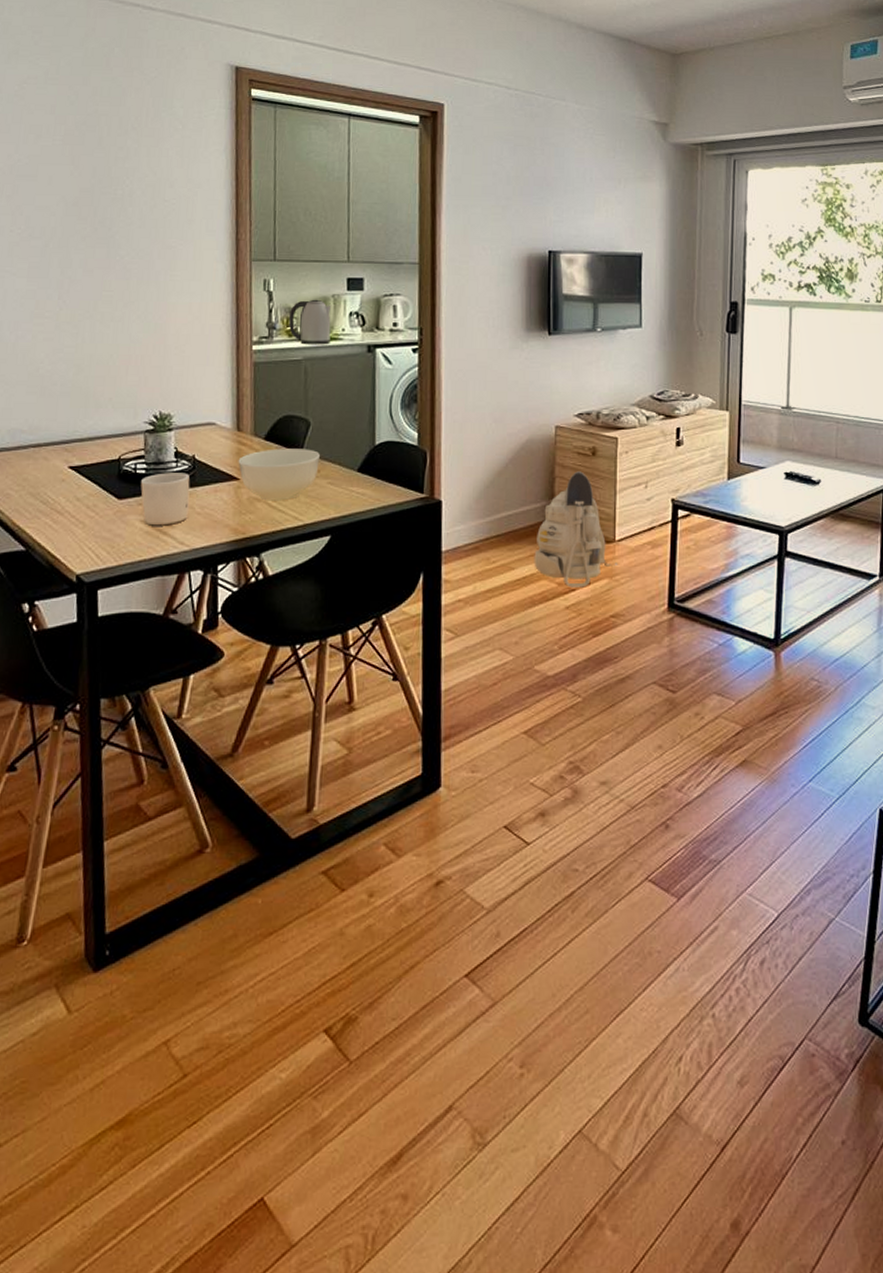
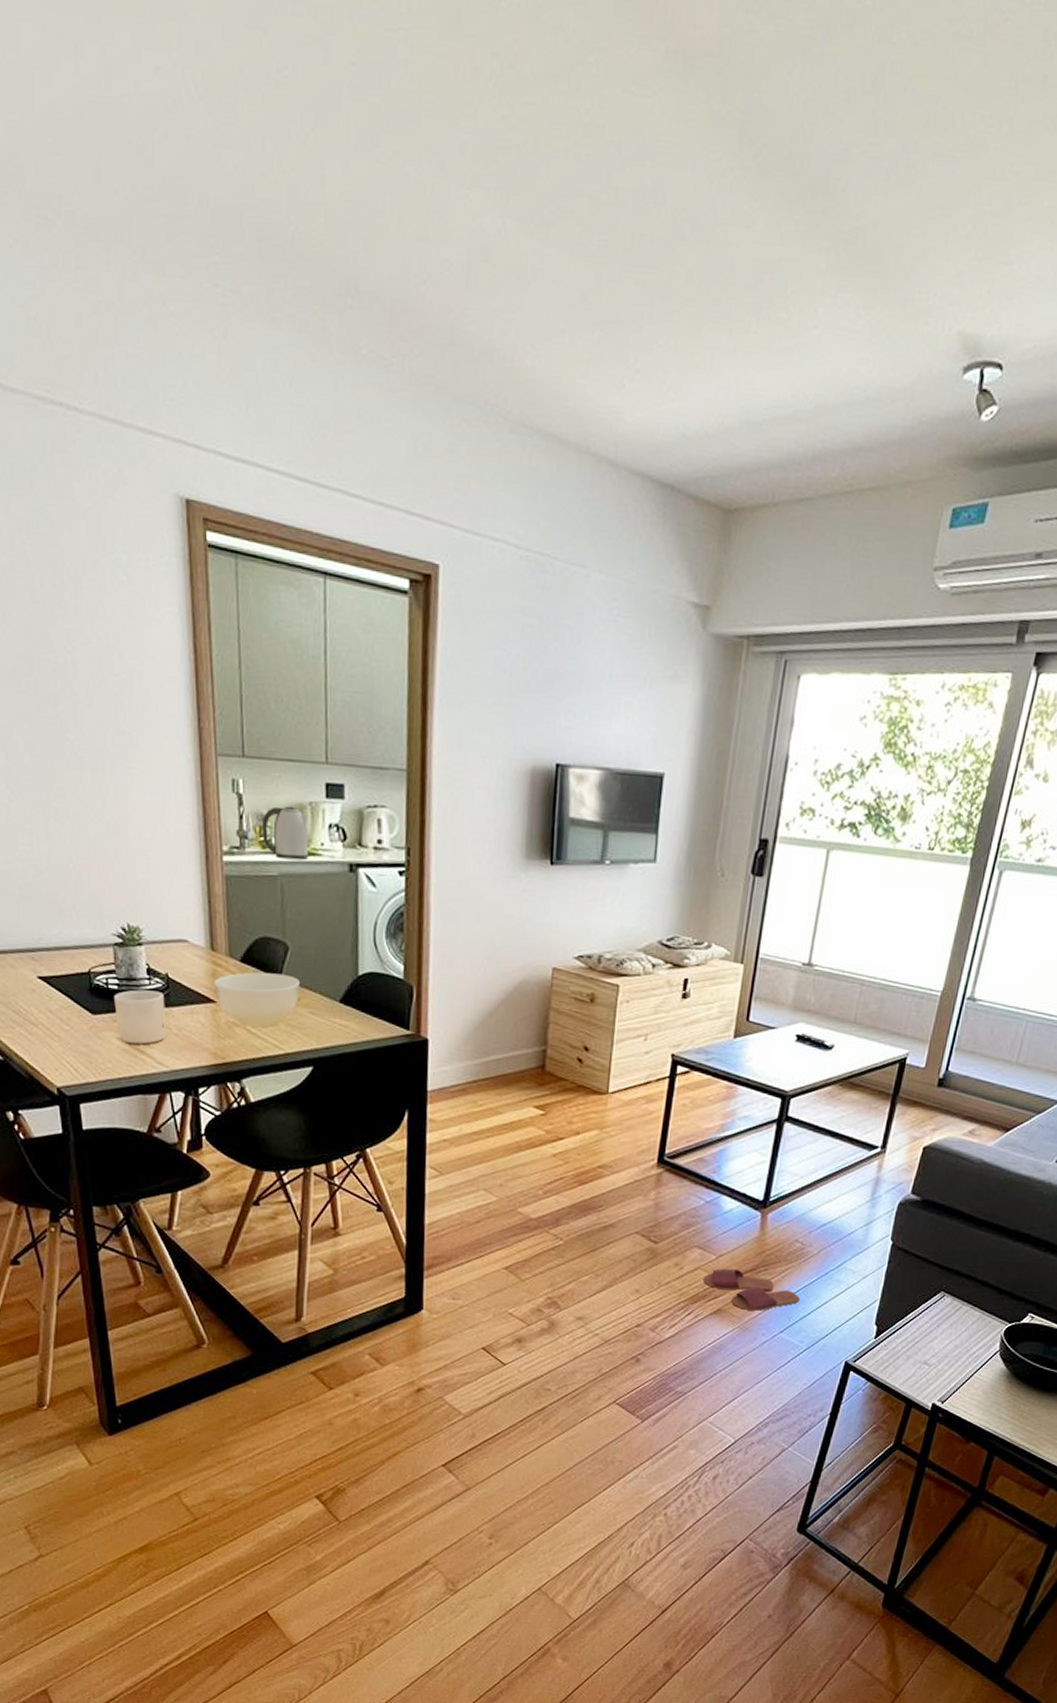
backpack: present [534,471,618,588] -> none [522,1018,610,1137]
slippers: none [725,715,824,759] -> present [703,1268,800,1311]

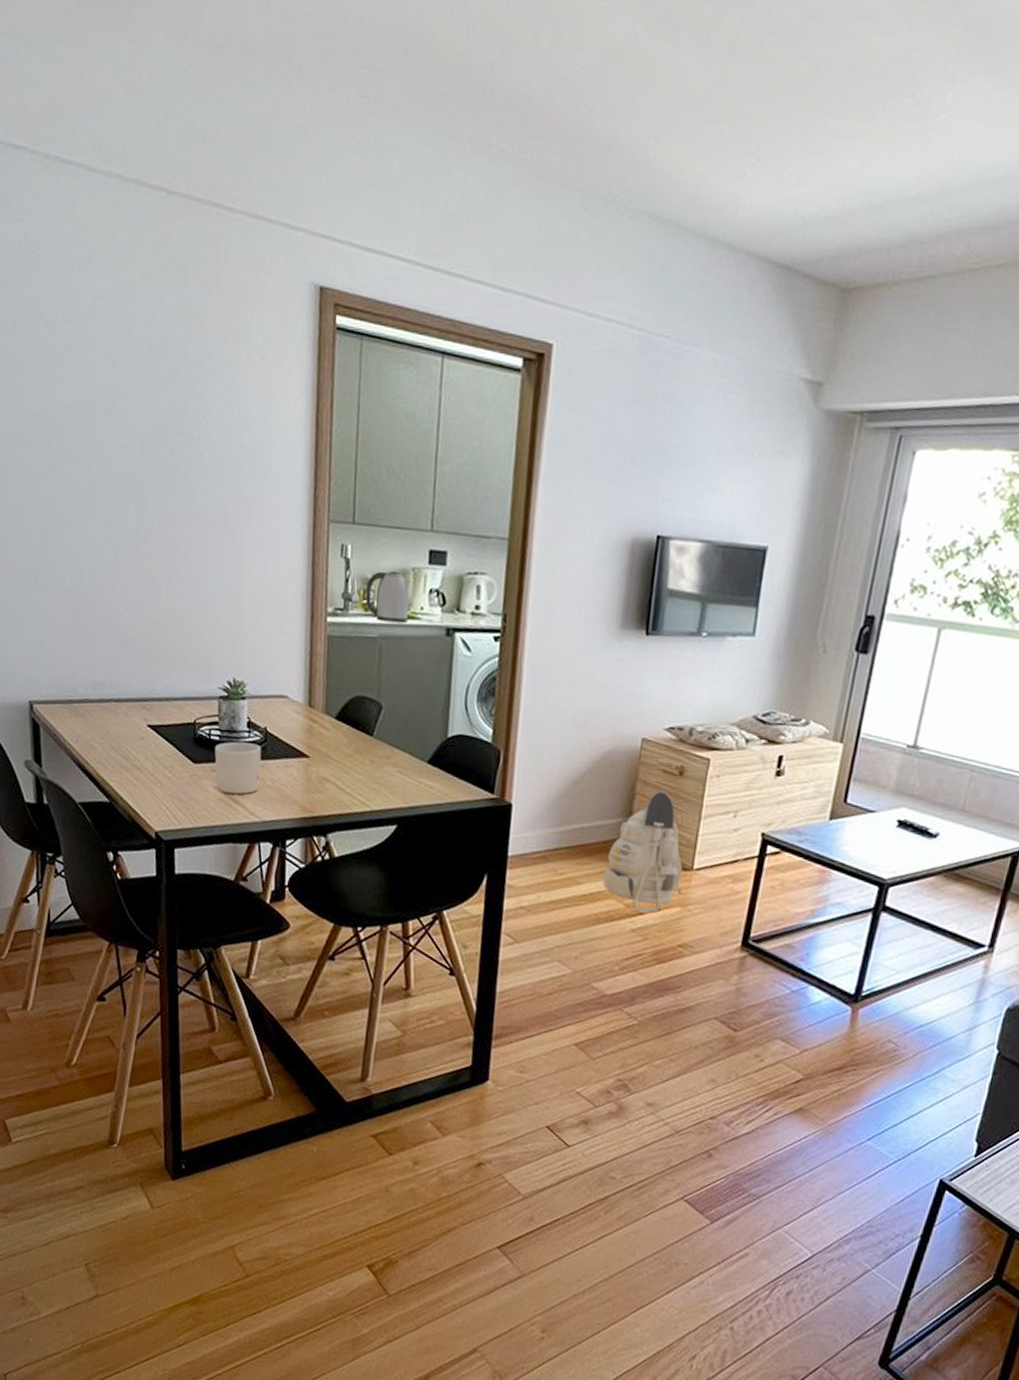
bowl: present [214,972,300,1028] -> none [308,729,391,785]
backpack: none [522,1018,610,1137] -> present [602,790,693,913]
slippers: present [703,1268,800,1311] -> none [785,1064,891,1114]

